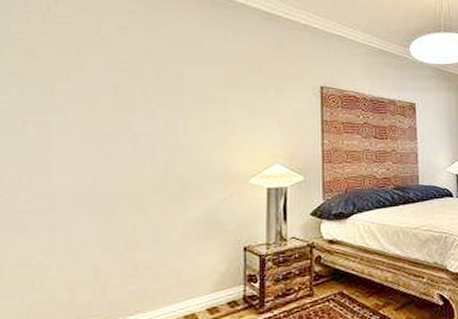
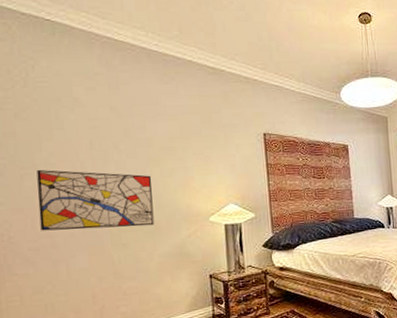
wall art: none [39,116,185,189] -> present [36,169,155,231]

